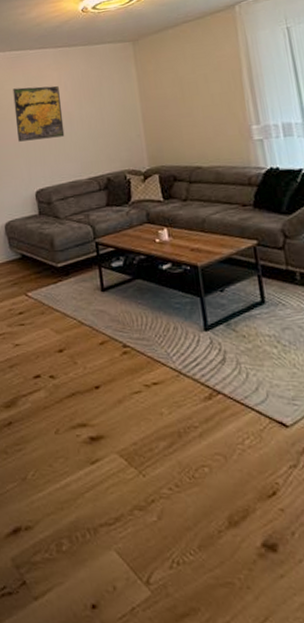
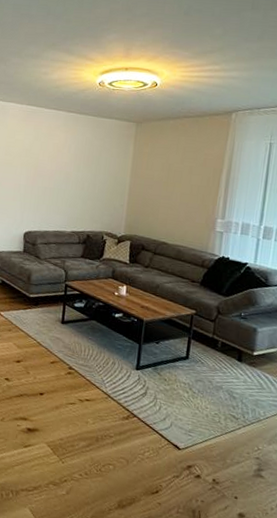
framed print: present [13,86,65,142] -> none [18,139,63,192]

